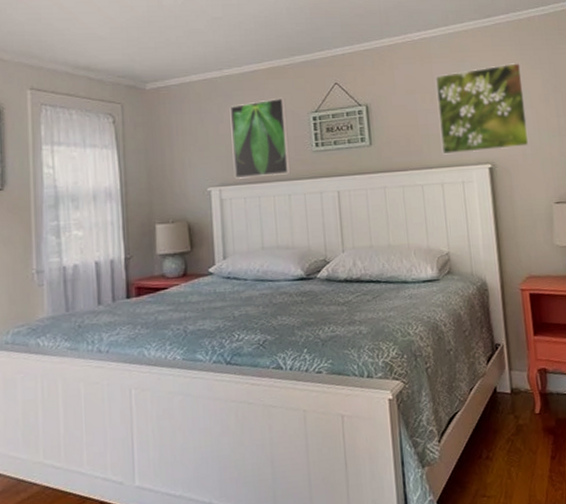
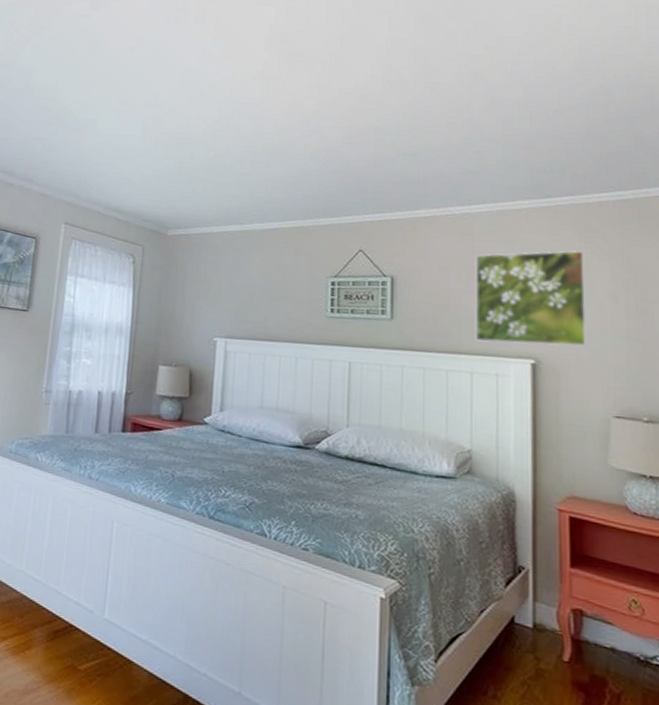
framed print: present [230,97,291,179] -> none [242,258,304,337]

